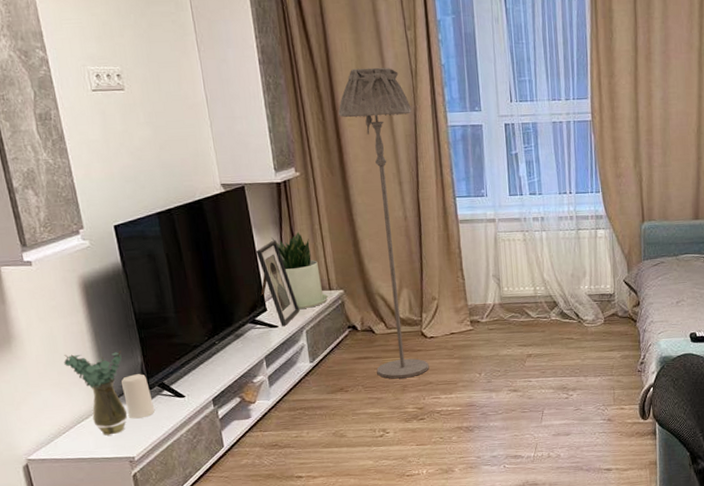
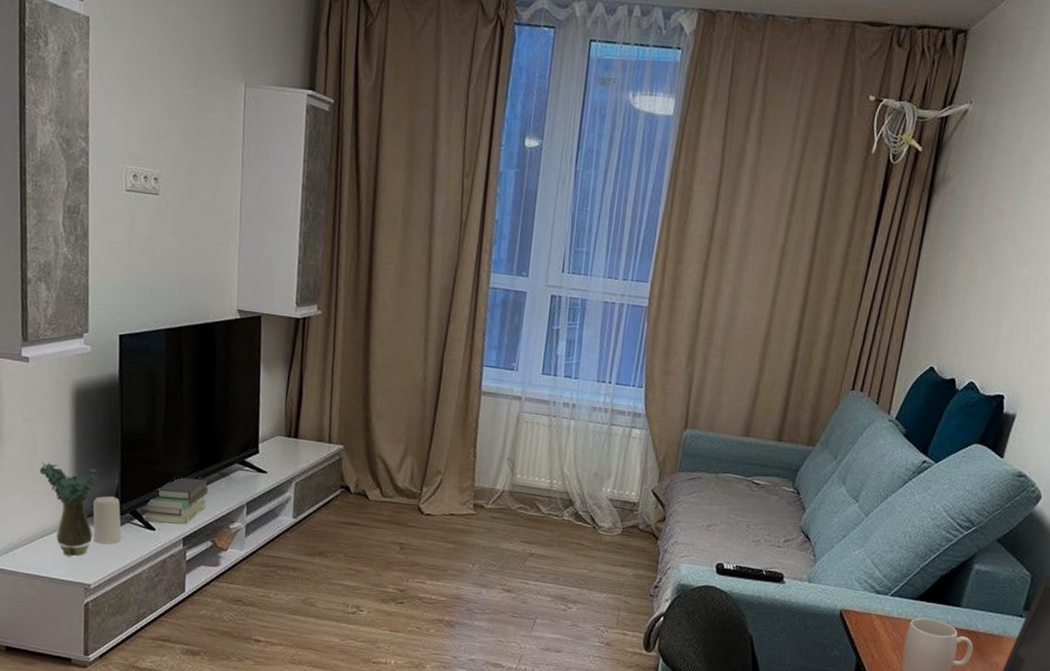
books: none [168,343,228,391] -> present [142,477,209,524]
picture frame: present [255,240,300,327] -> none [255,378,294,474]
planter: present [271,231,329,309] -> none [278,374,326,459]
floor lamp: present [338,67,429,379] -> none [362,210,454,555]

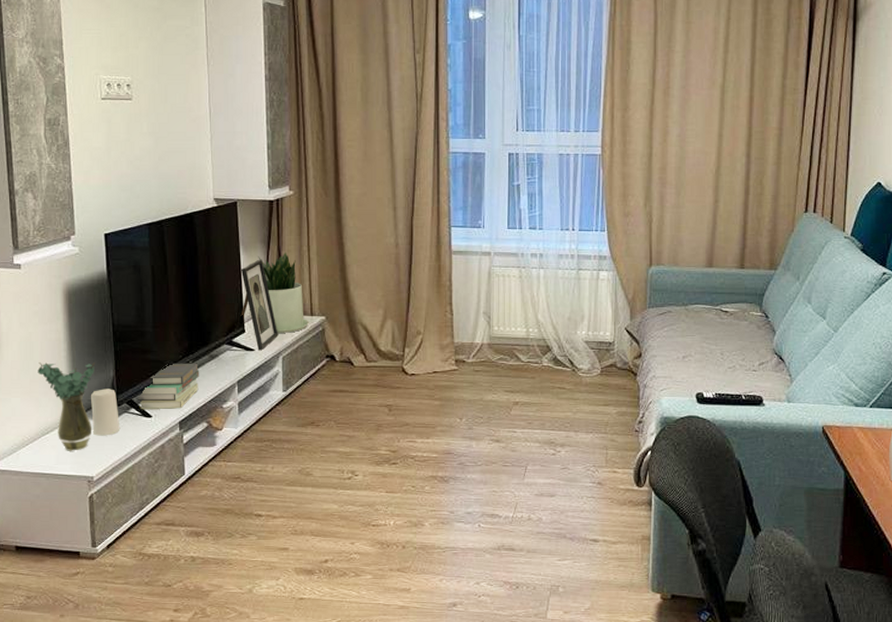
picture frame: none [255,378,294,474] -> present [240,259,279,351]
planter: none [278,374,326,459] -> present [258,252,309,333]

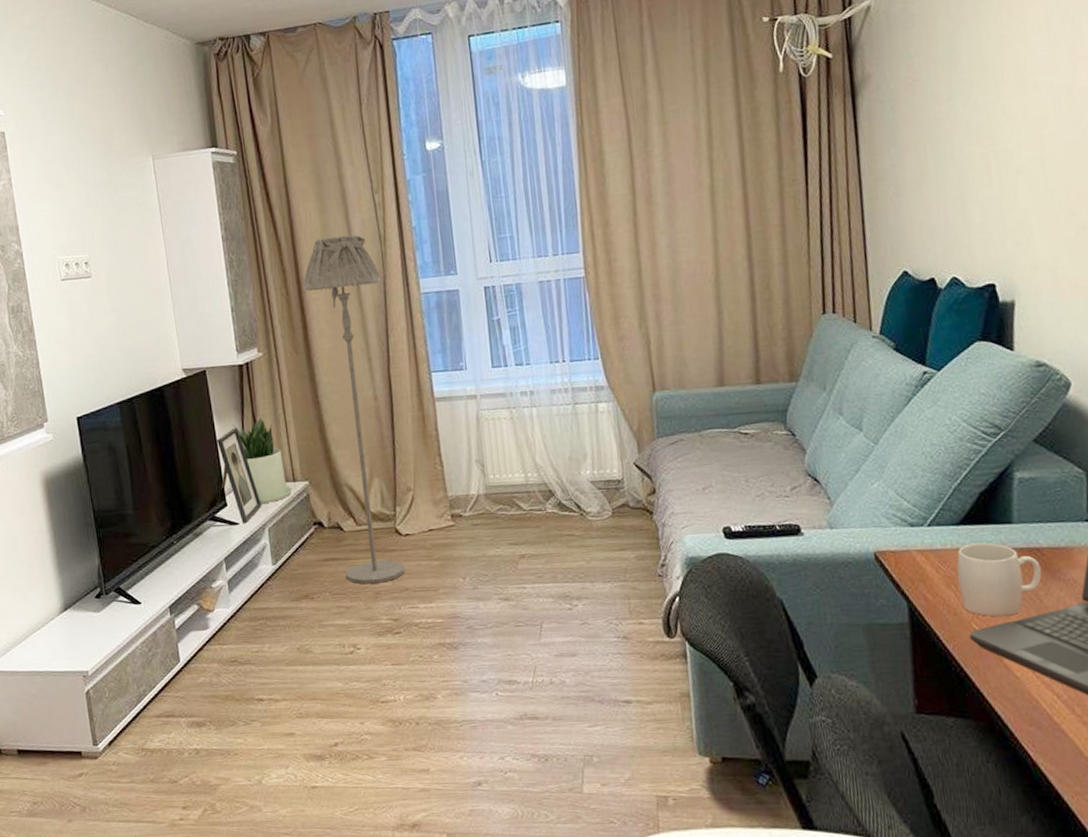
vase: present [37,363,96,451] -> none [23,551,83,646]
candle: present [90,389,121,436] -> none [77,577,111,628]
books: present [138,363,200,410] -> none [125,542,186,597]
floor lamp: none [339,89,413,417] -> present [303,235,405,585]

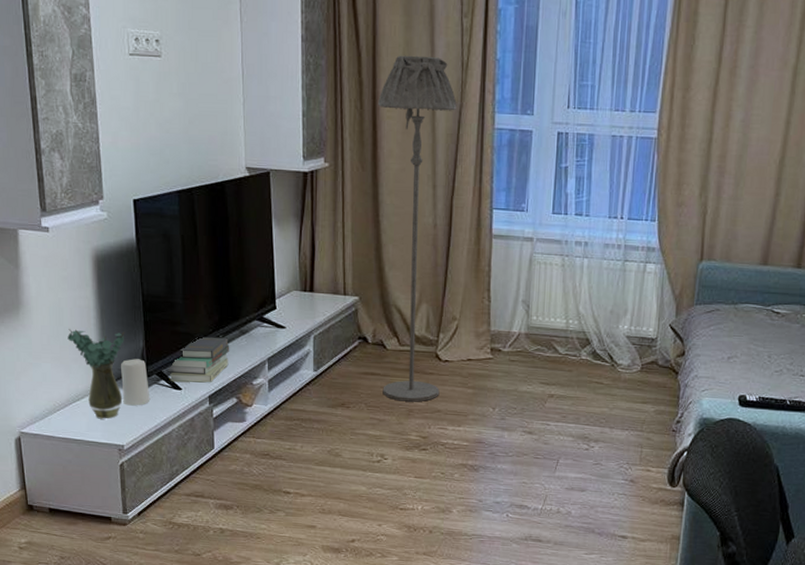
vase: none [23,551,83,646] -> present [67,329,125,419]
candle: none [77,577,111,628] -> present [120,359,151,406]
books: none [125,542,186,597] -> present [168,336,230,383]
picture frame: present [216,427,262,524] -> none [272,233,310,329]
planter: present [233,417,293,503] -> none [291,227,342,312]

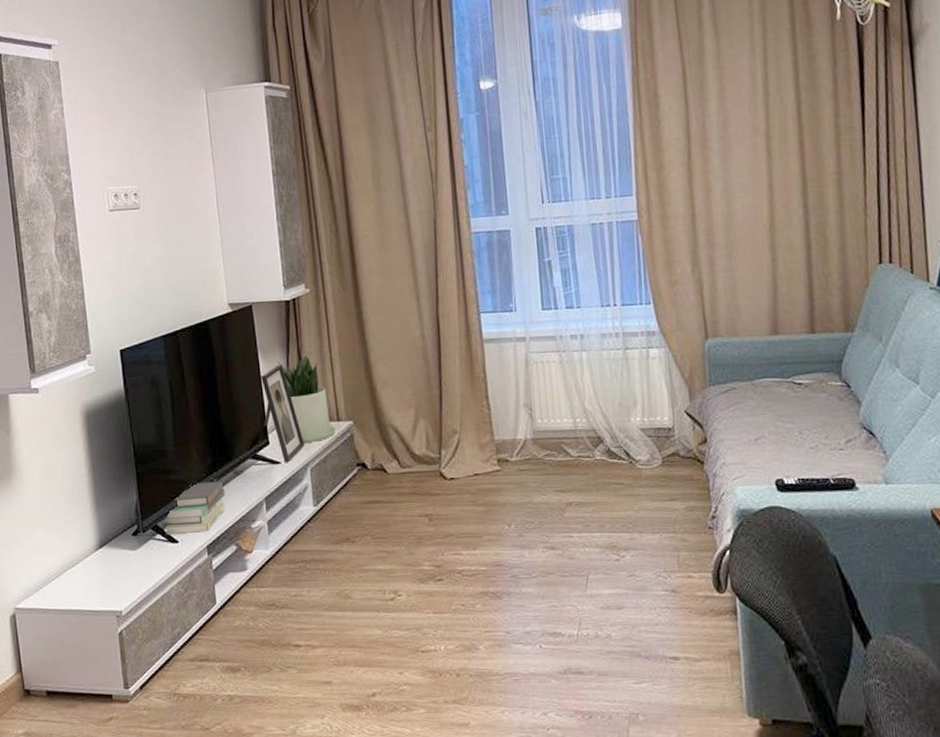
vase: present [67,329,125,419] -> none [60,487,119,585]
candle: present [120,359,151,406] -> none [114,514,147,566]
picture frame: none [272,233,310,329] -> present [260,364,305,463]
planter: none [291,227,342,312] -> present [277,354,336,442]
floor lamp: present [378,55,457,402] -> none [352,172,449,529]

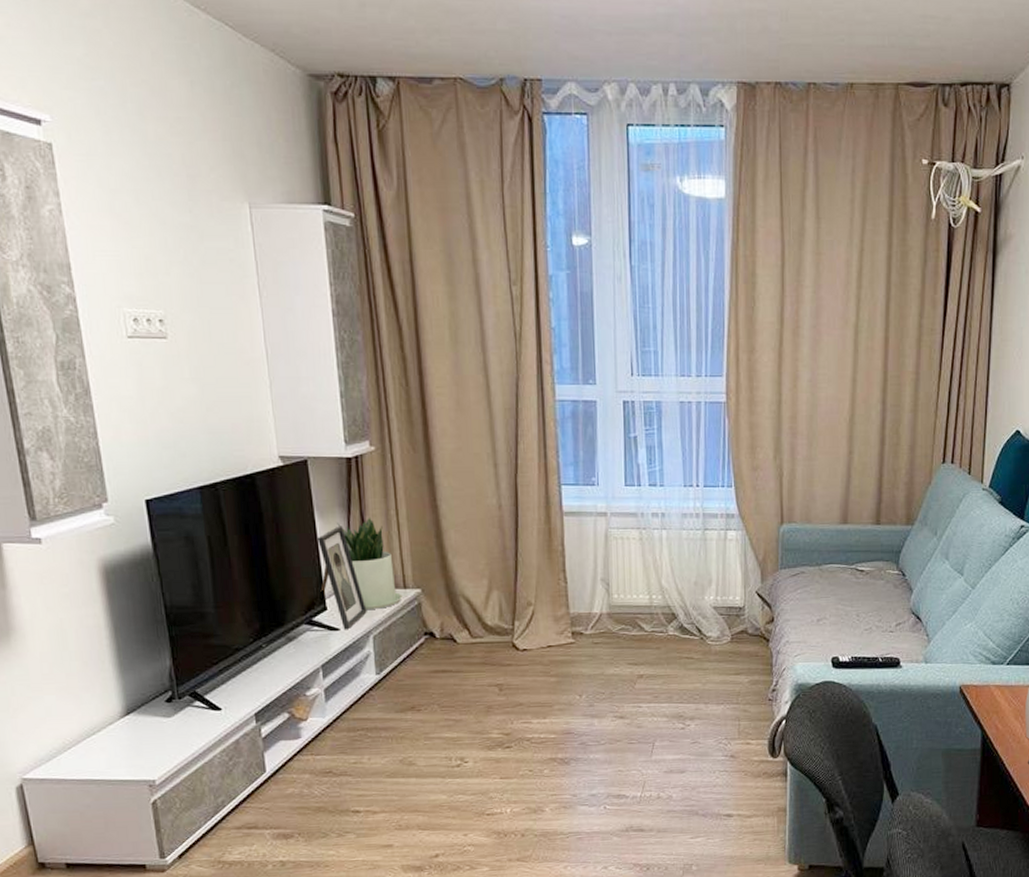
books: present [163,480,225,535] -> none [202,646,276,702]

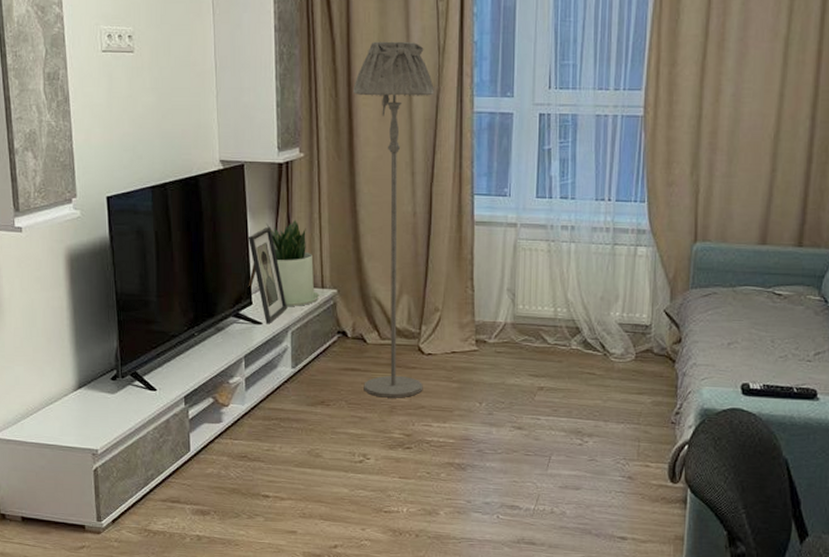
floor lamp: none [425,327,520,698] -> present [353,41,434,398]

